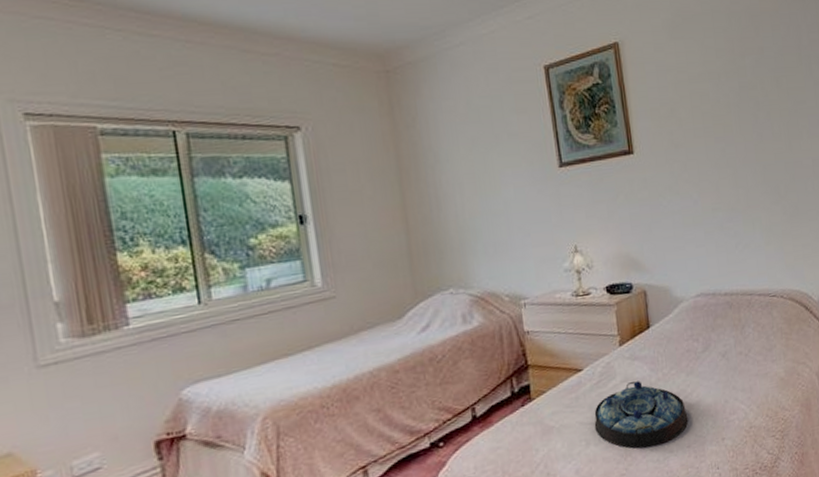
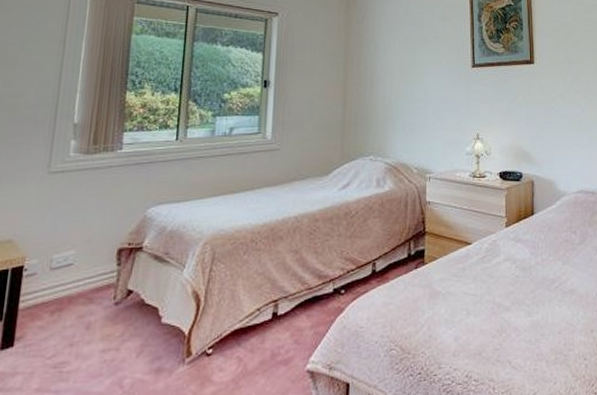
serving tray: present [594,380,689,449] -> none [476,262,561,327]

